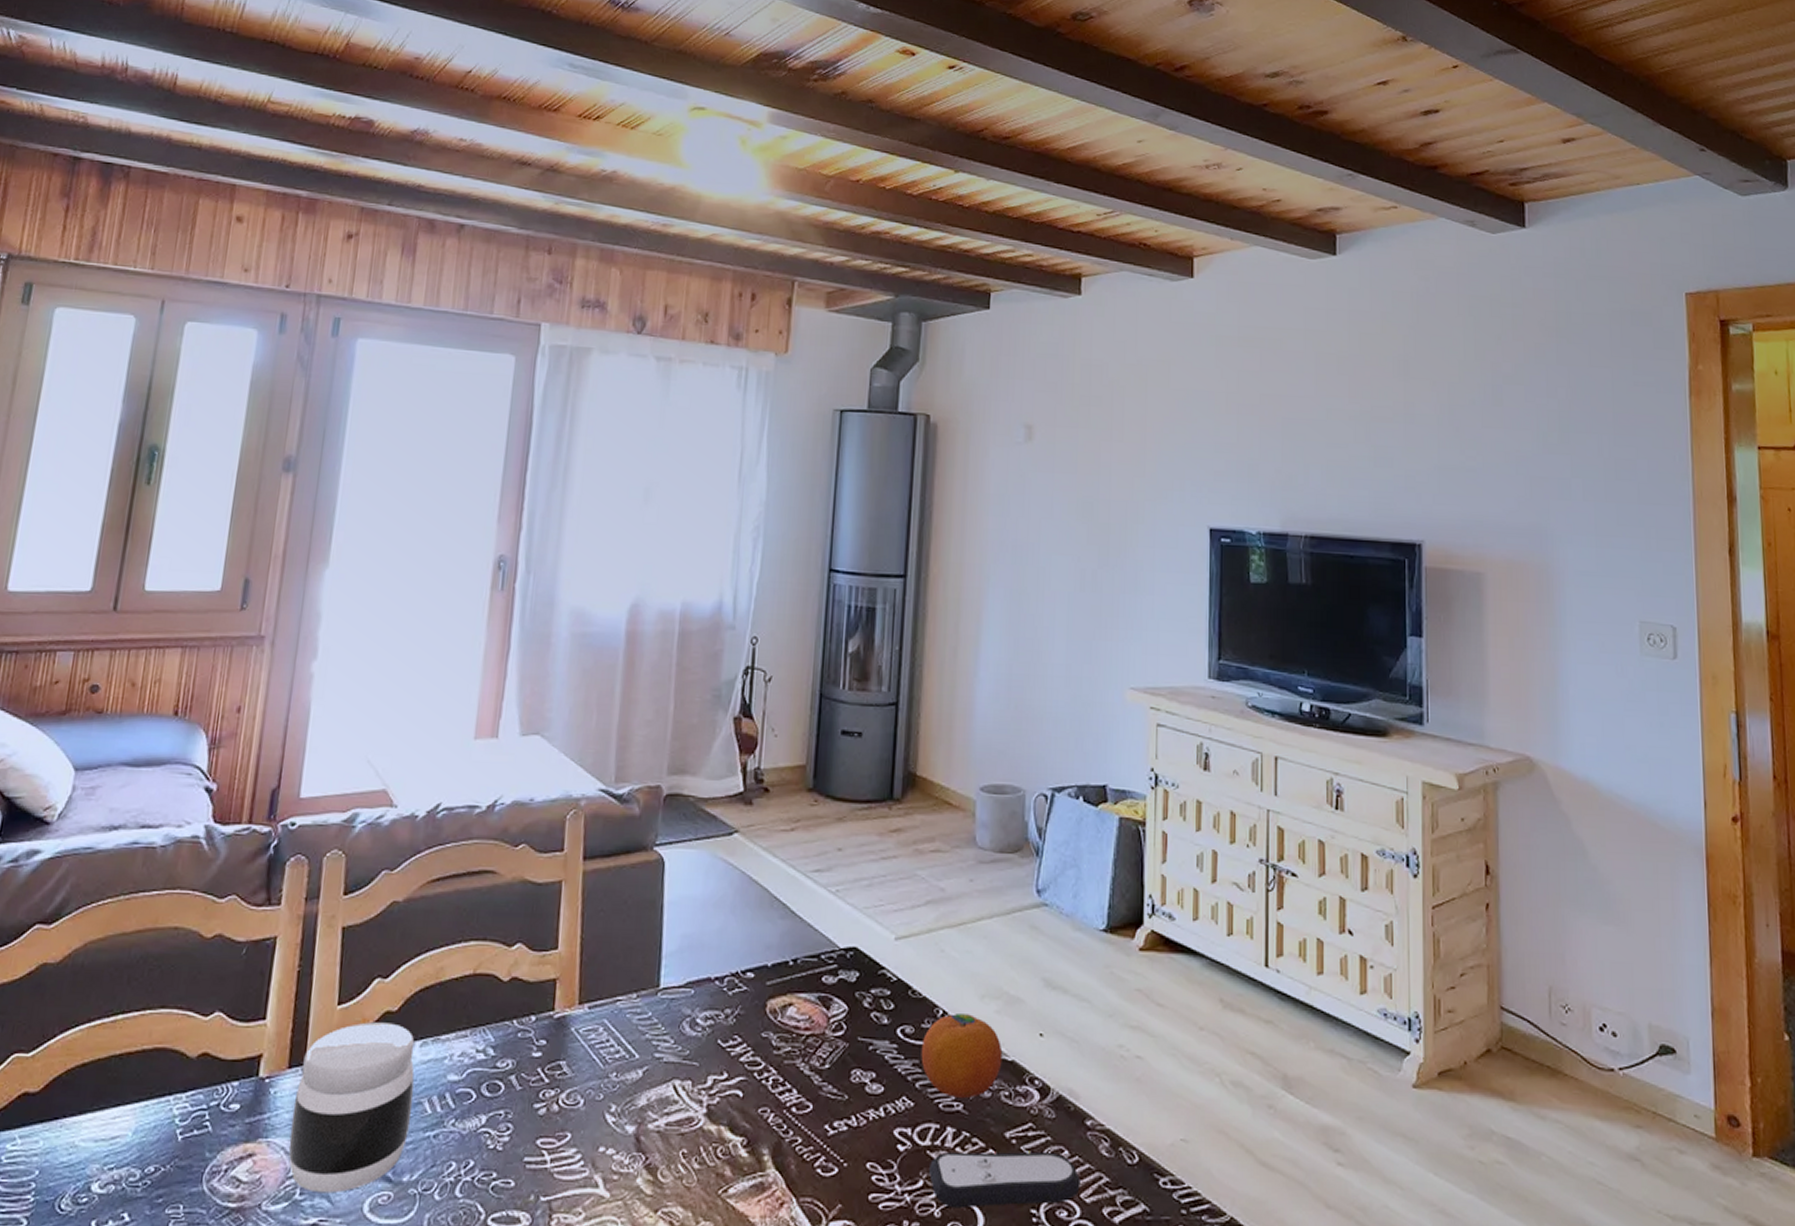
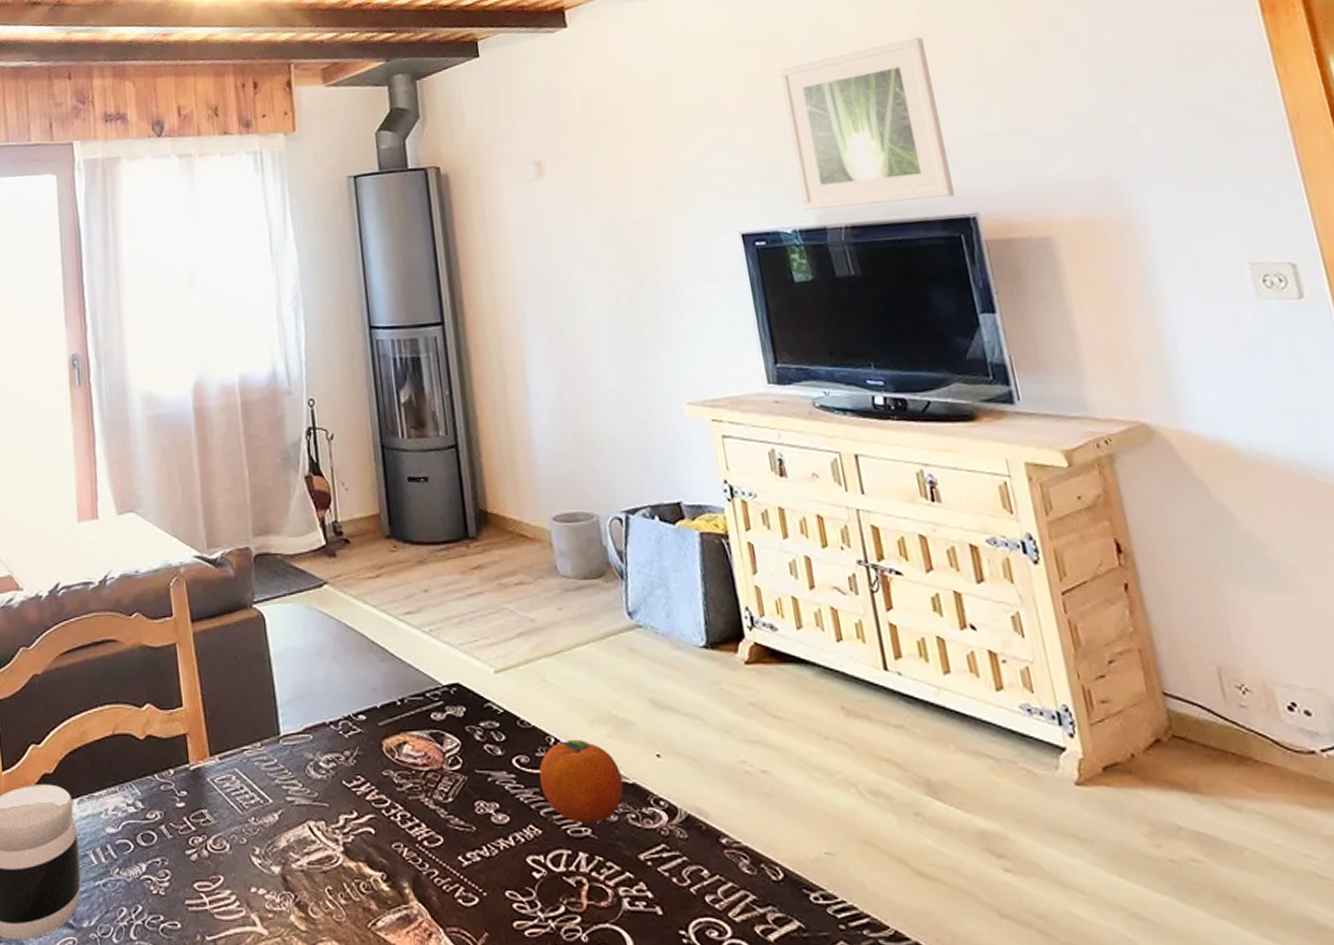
remote control: present [929,1151,1080,1209] -> none [568,872,727,933]
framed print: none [1270,364,1406,522] -> present [777,37,955,210]

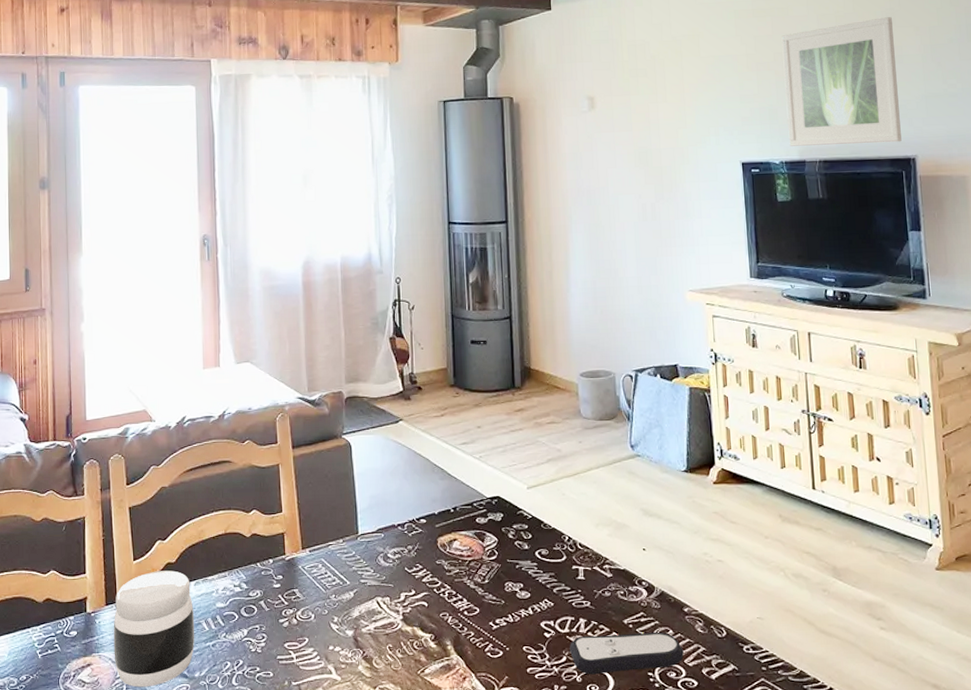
fruit: present [539,740,624,823] -> none [555,538,617,598]
remote control: none [568,872,727,933] -> present [570,632,684,675]

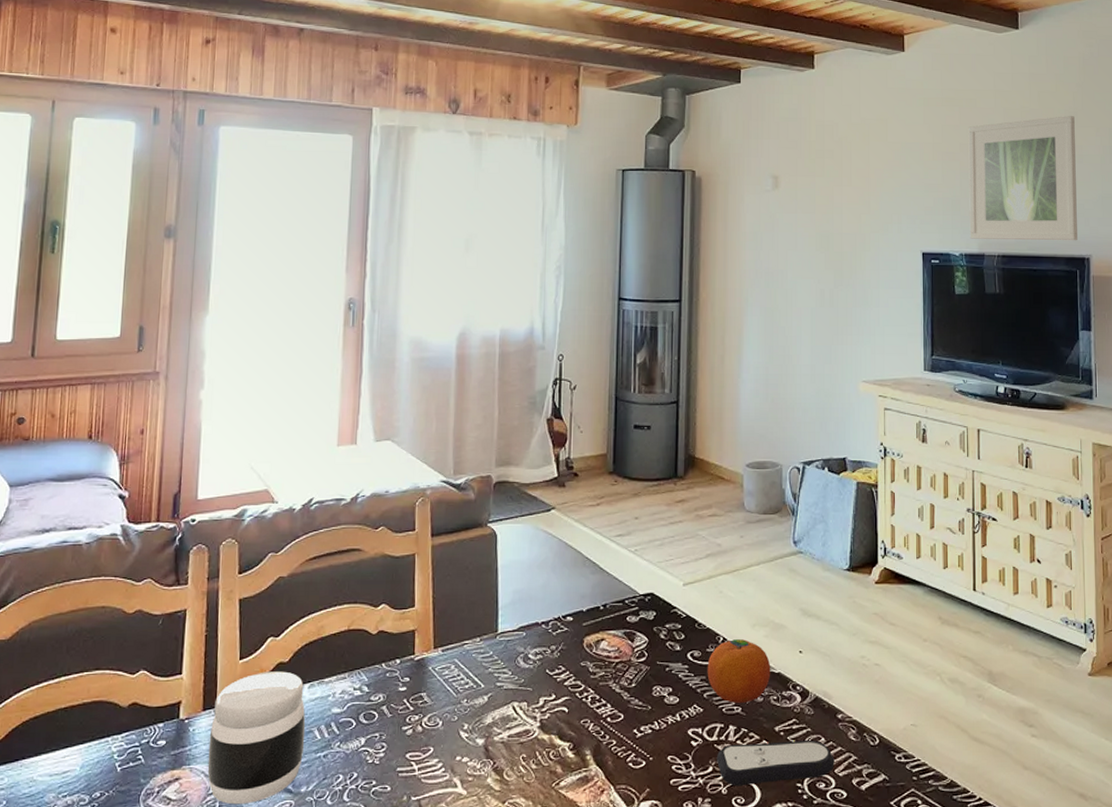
fruit: none [555,538,617,598] -> present [707,639,771,703]

